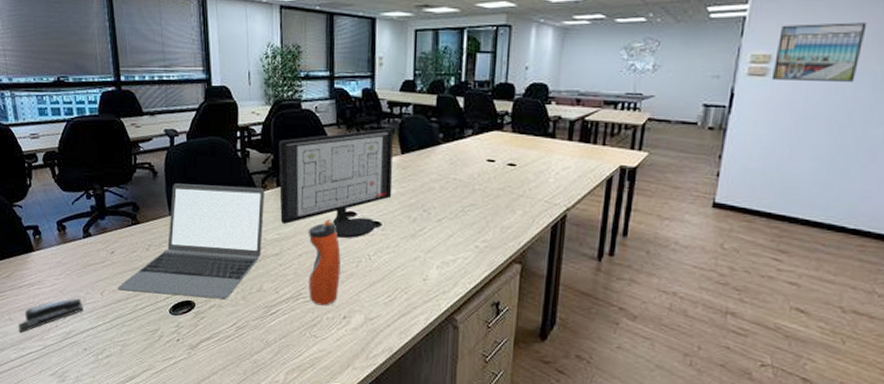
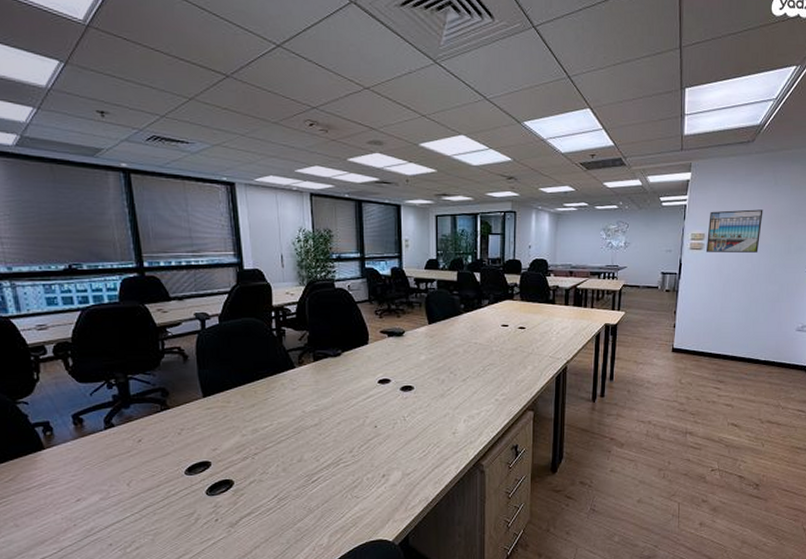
stapler: present [19,298,83,333] -> none [27,492,107,539]
laptop: present [118,183,265,300] -> none [147,364,303,479]
computer monitor: present [278,128,393,238] -> none [314,302,422,403]
water bottle: present [309,218,341,306] -> none [347,386,378,468]

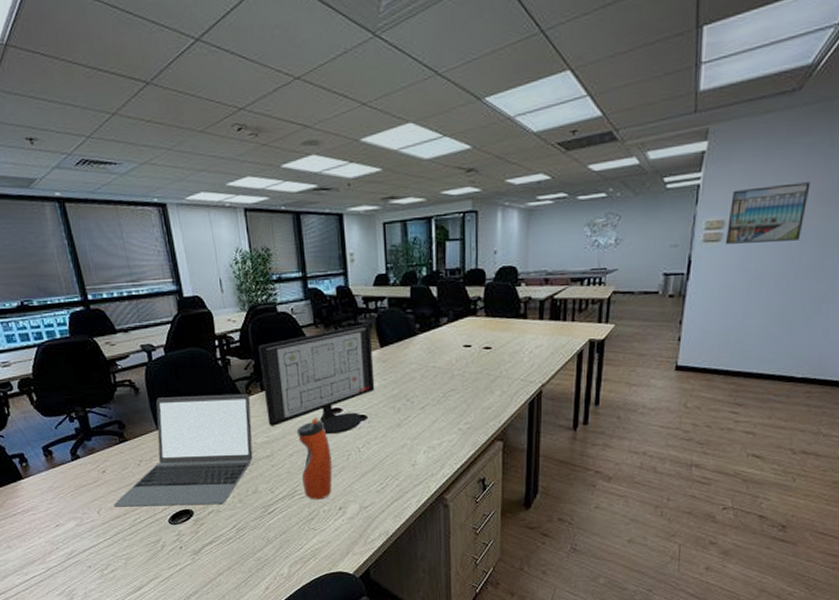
laptop: none [147,364,303,479] -> present [114,394,253,507]
computer monitor: none [314,302,422,403] -> present [258,324,375,434]
water bottle: none [347,386,378,468] -> present [297,416,333,500]

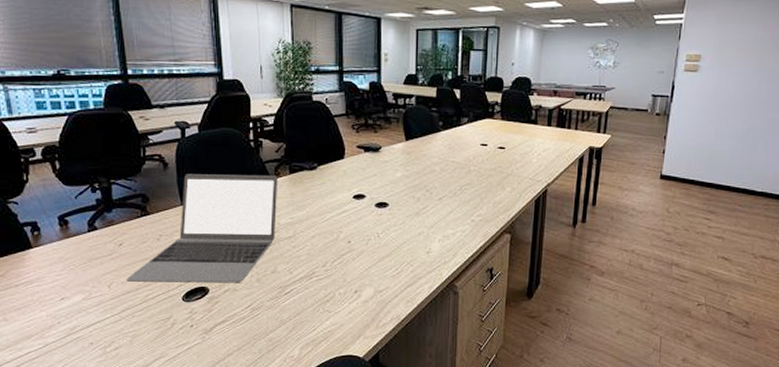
computer monitor: present [258,324,375,434] -> none [291,118,398,219]
water bottle: present [297,416,333,500] -> none [321,201,351,282]
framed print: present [724,182,811,244] -> none [701,30,767,77]

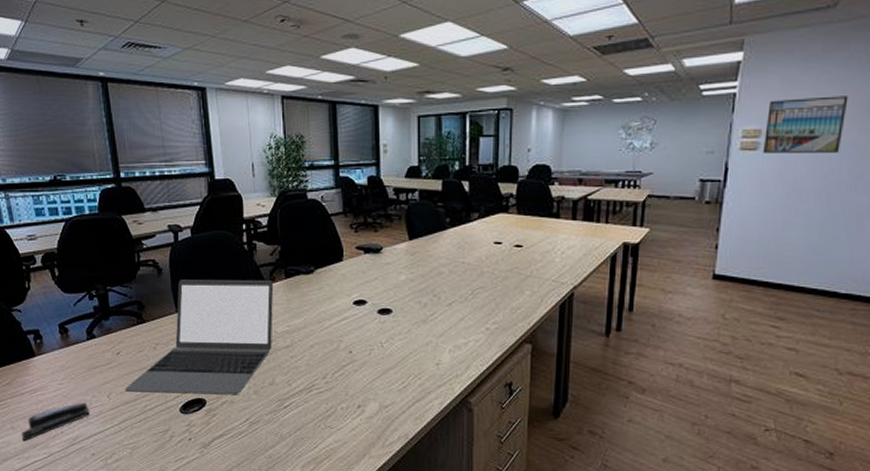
stapler: none [15,293,89,333] -> present [22,402,90,442]
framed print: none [701,30,767,77] -> present [762,96,849,153]

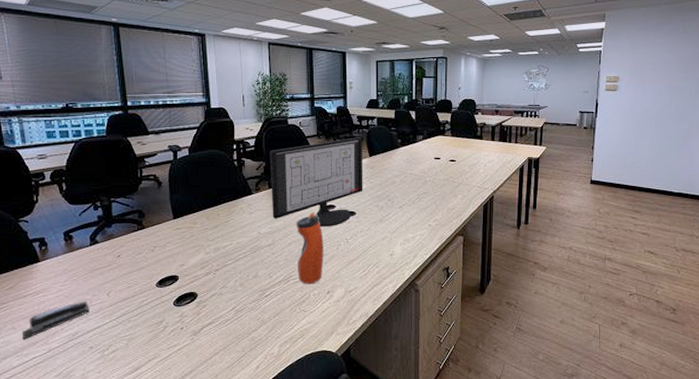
laptop: present [125,280,274,395] -> none [124,191,259,290]
computer monitor: none [286,215,402,326] -> present [270,137,363,226]
water bottle: none [320,307,353,396] -> present [297,211,324,284]
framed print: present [762,96,849,153] -> none [620,54,673,94]

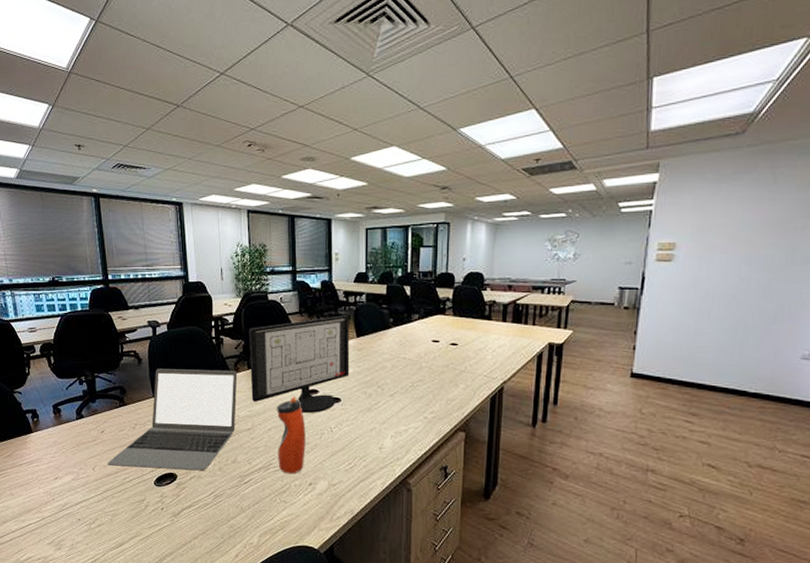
stapler: present [22,301,90,340] -> none [19,474,77,507]
laptop: none [124,191,259,290] -> present [108,368,238,471]

